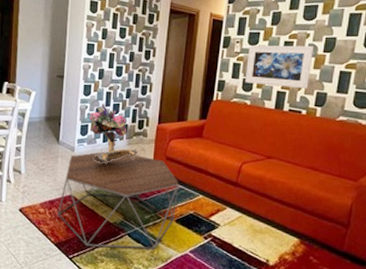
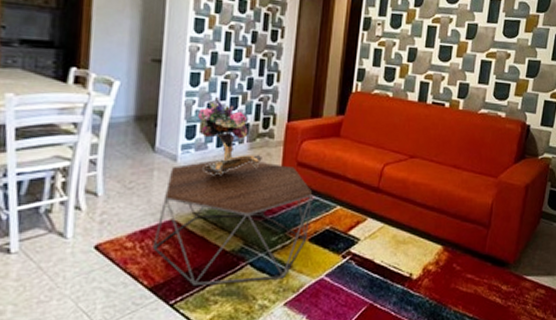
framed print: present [245,45,313,88] -> none [387,28,456,78]

